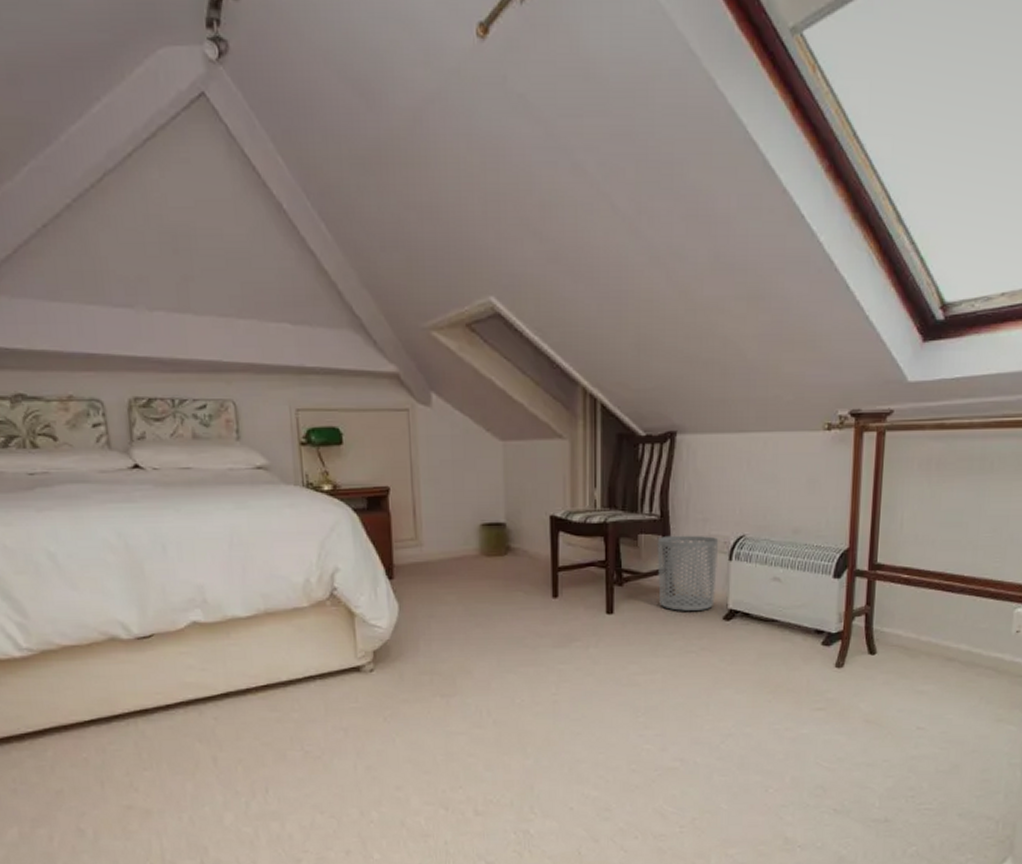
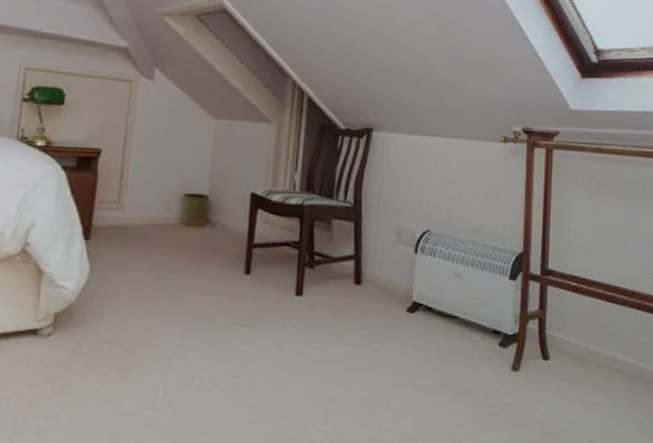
waste bin: present [657,535,719,611] -> none [347,223,406,301]

